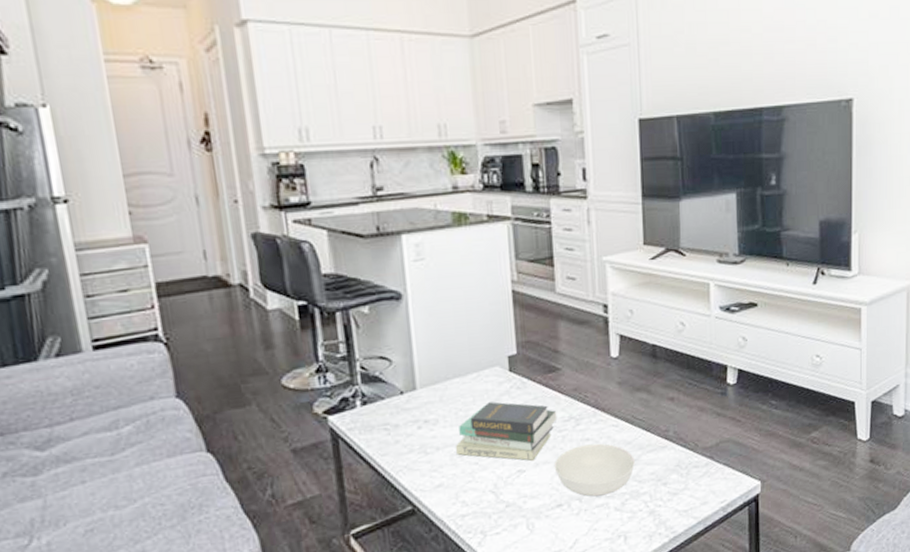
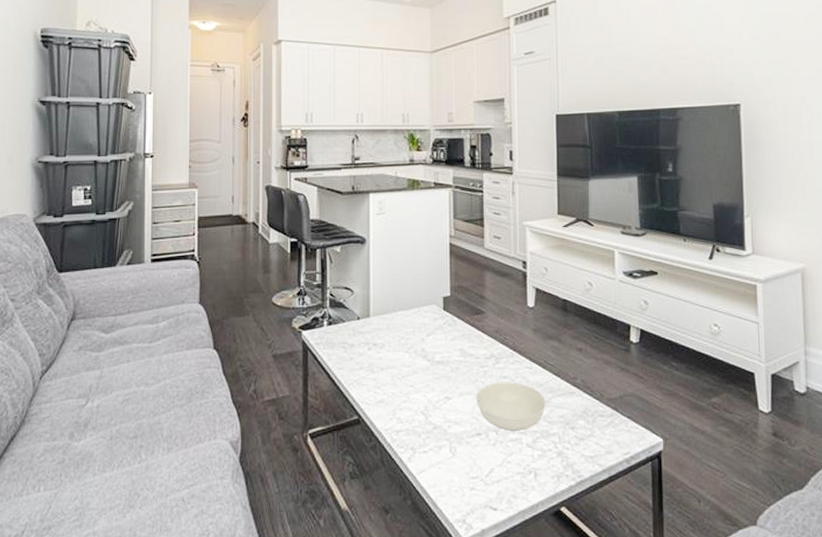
books: present [456,402,558,461] -> none [397,334,481,390]

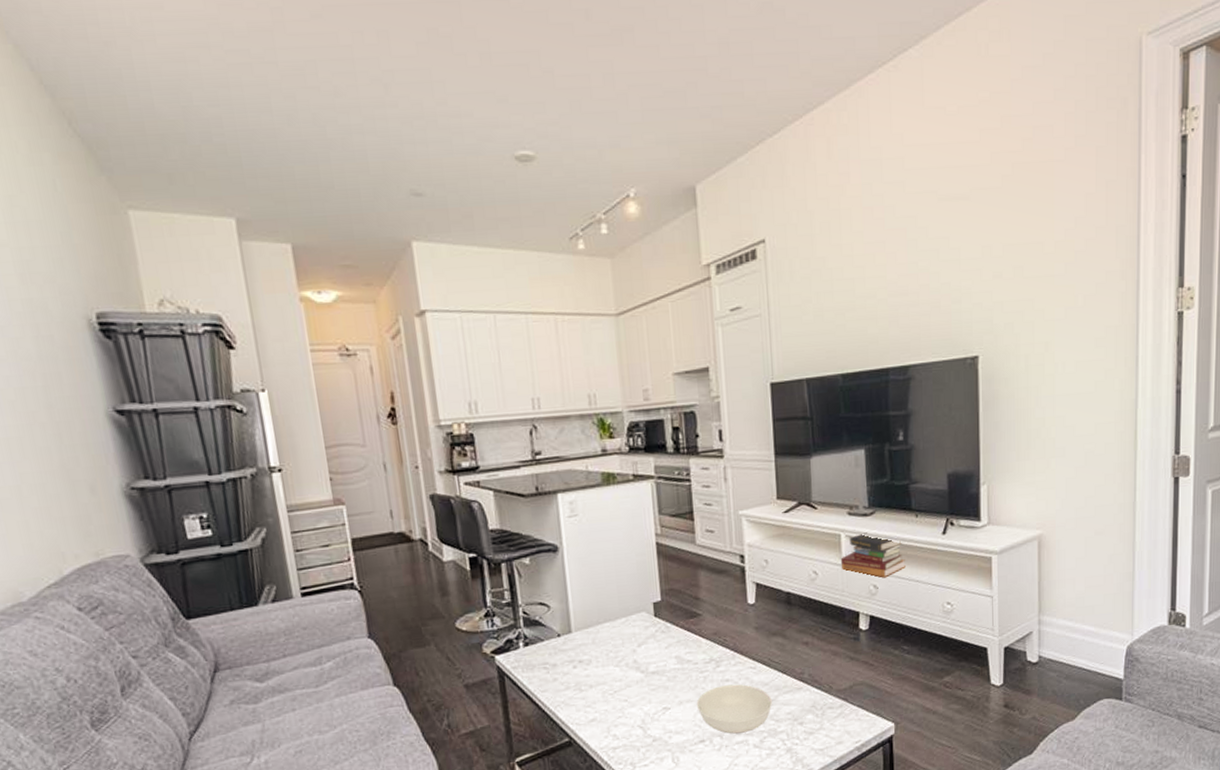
books: none [613,251,674,295] -> present [840,532,905,578]

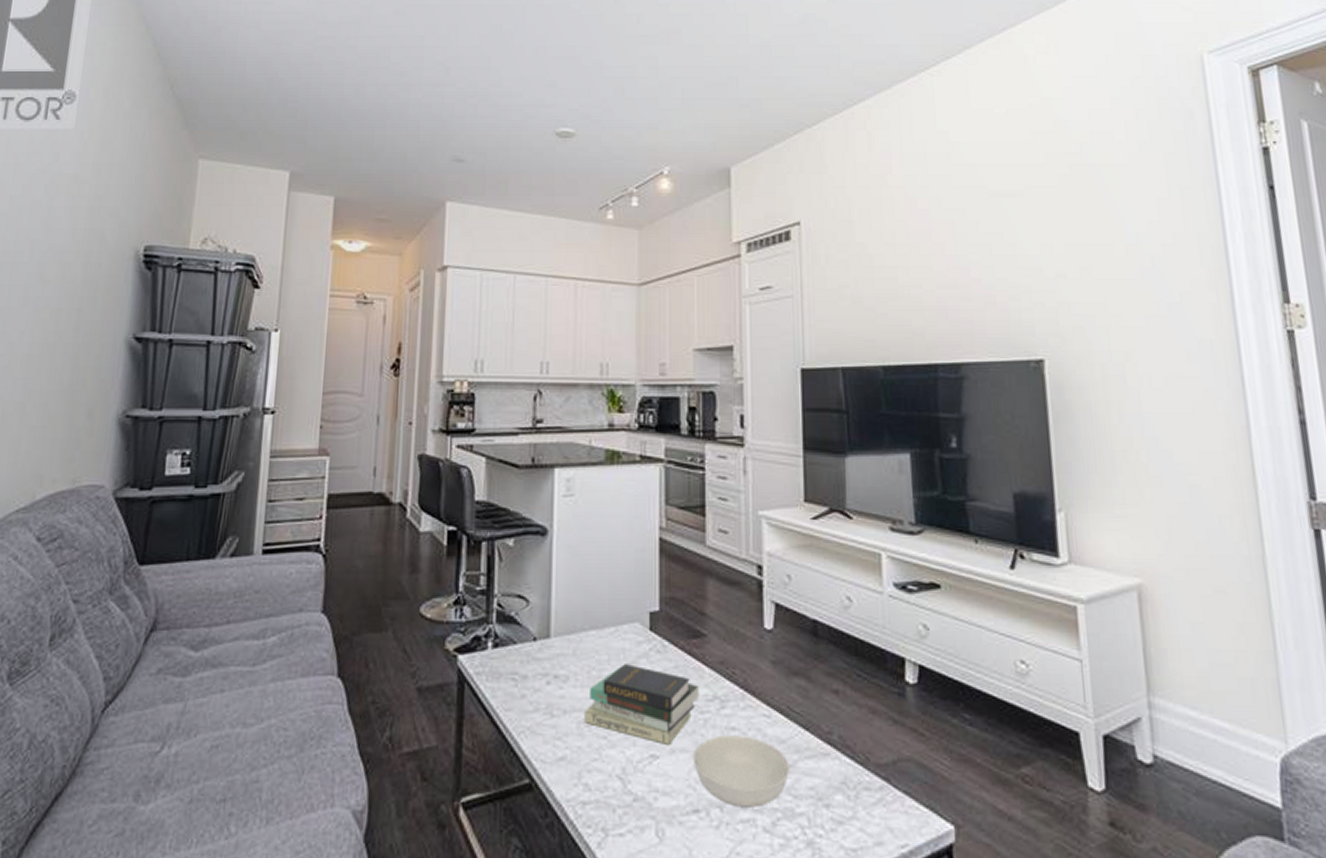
books: none [607,644,699,699] -> present [585,664,700,745]
books: present [840,532,905,578] -> none [881,555,964,617]

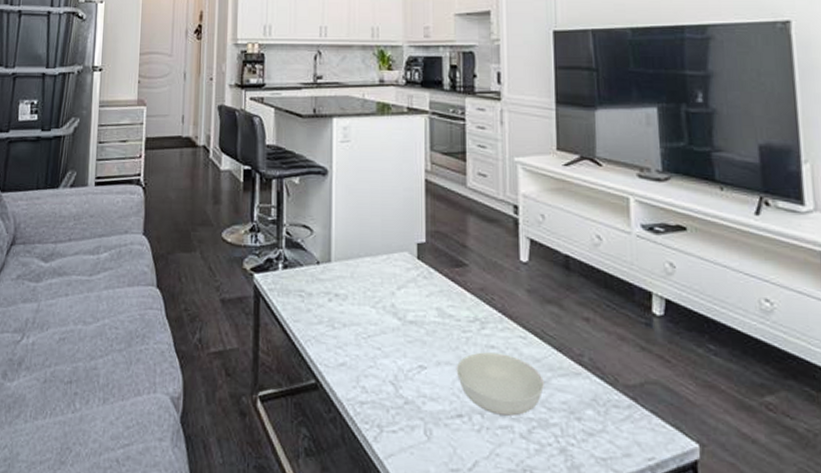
books: present [585,664,700,745] -> none [362,287,462,358]

